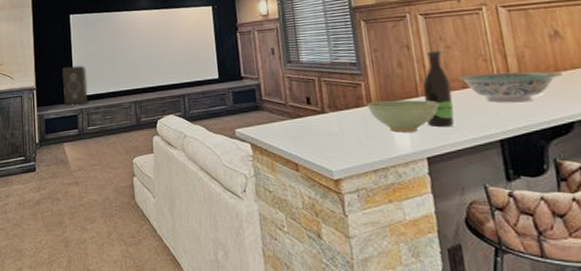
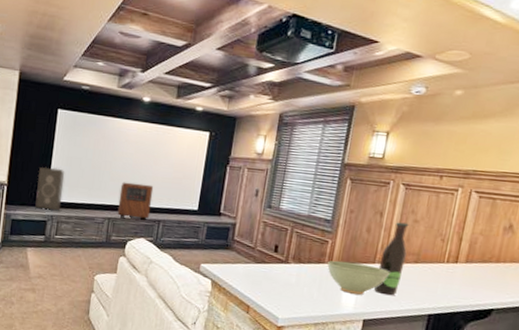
subwoofer: none [140,63,173,99] -> present [117,182,154,220]
decorative bowl: present [457,71,564,103] -> none [413,250,502,285]

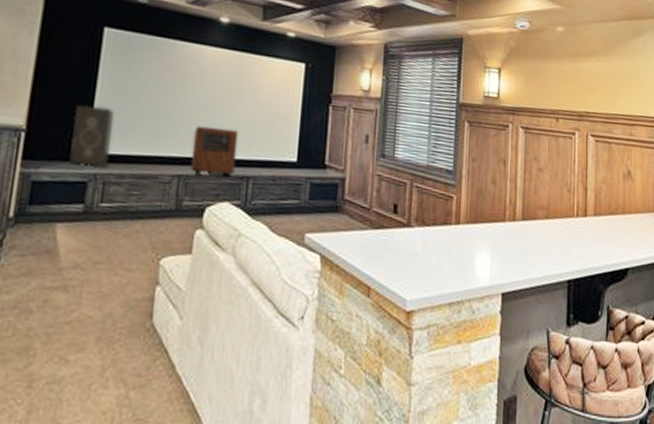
bowl: present [327,261,390,295] -> none [454,220,522,262]
bottle: present [373,222,409,295] -> none [507,171,536,259]

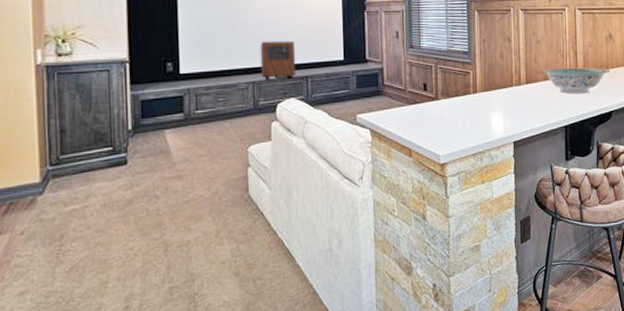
speaker: present [69,105,115,167] -> none [164,37,198,83]
decorative bowl: none [543,203,628,242] -> present [542,67,611,94]

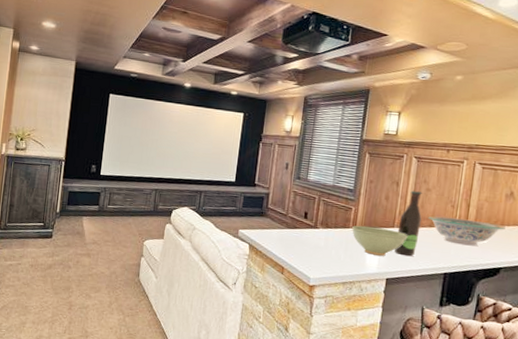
subwoofer: present [260,40,296,79] -> none [163,157,196,191]
bowl: none [472,88,527,119] -> present [351,225,408,256]
bottle: none [516,45,537,114] -> present [394,191,422,256]

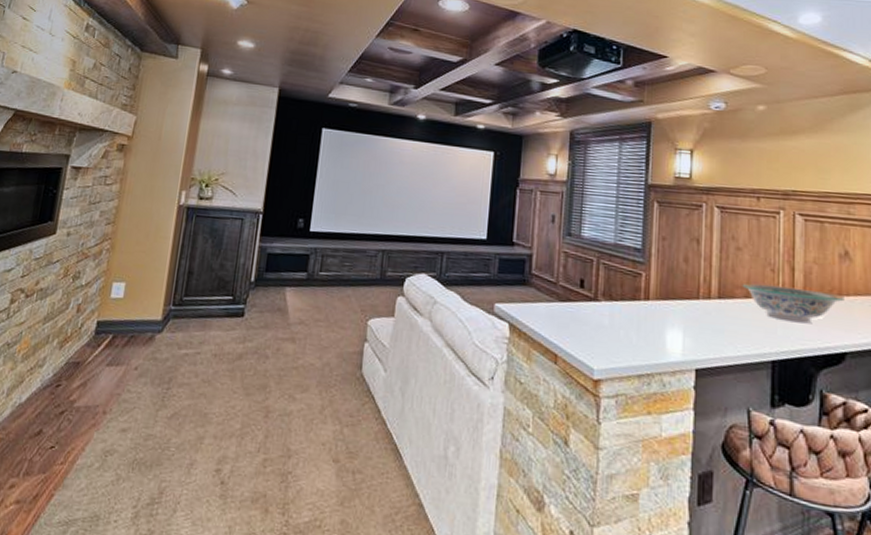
bowl: present [351,225,408,256] -> none [643,297,719,338]
bottle: present [394,191,422,256] -> none [702,250,734,337]

